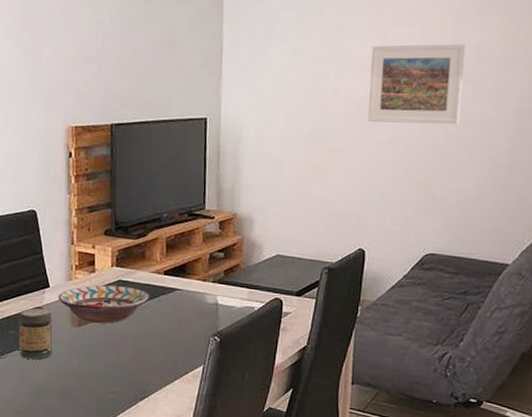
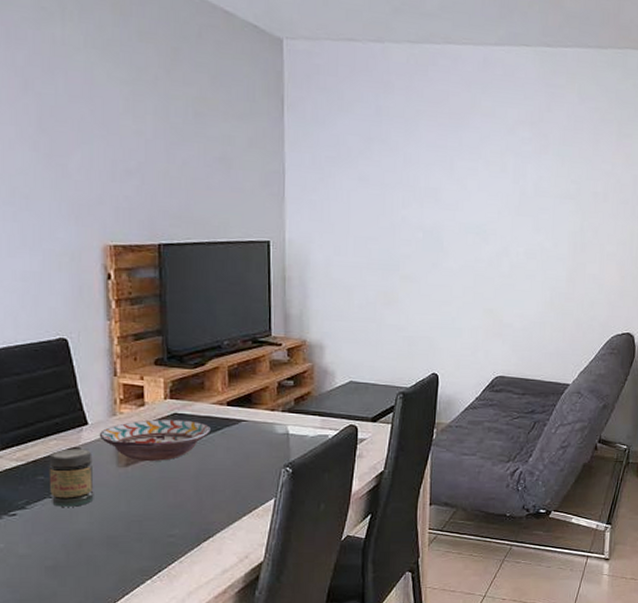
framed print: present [368,44,465,125] -> none [437,176,525,256]

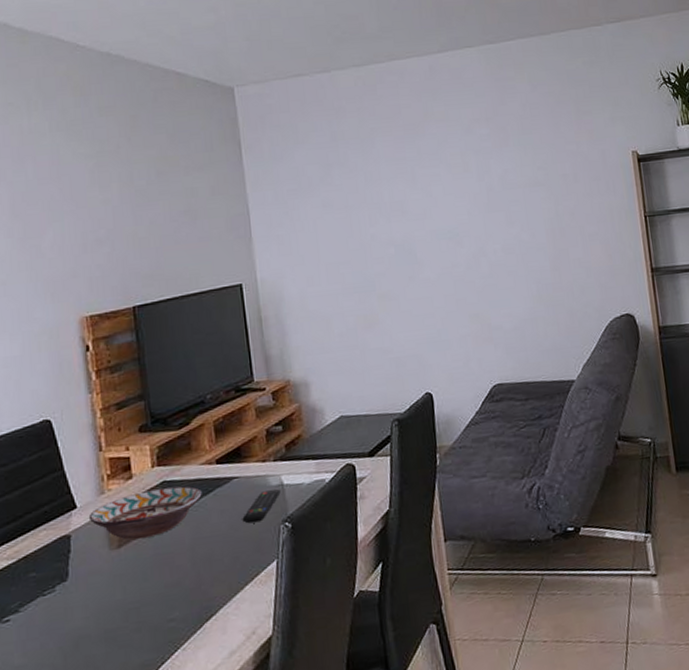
jar: present [48,448,94,507] -> none [39,535,88,605]
remote control: none [246,437,285,463] -> present [242,489,281,524]

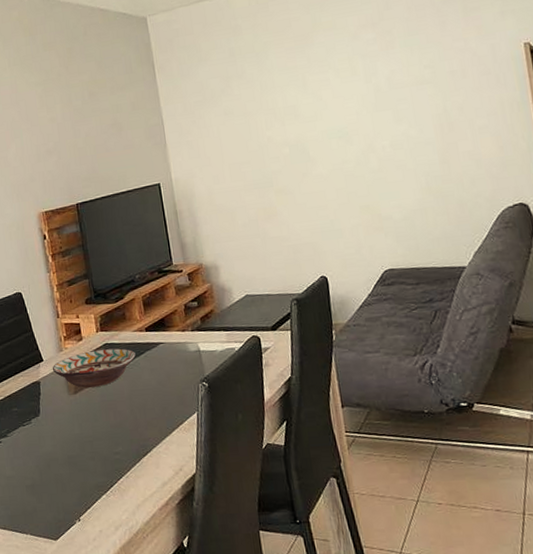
remote control: present [242,489,281,524] -> none [168,354,198,381]

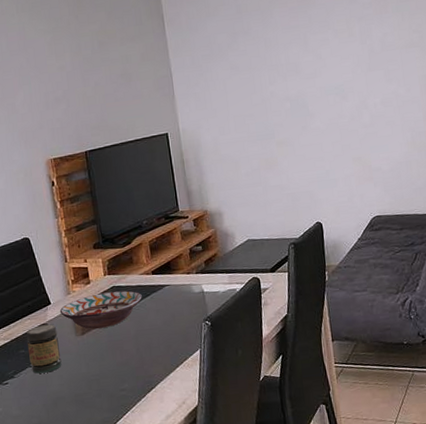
jar: none [18,382,55,433] -> present [26,324,62,374]

